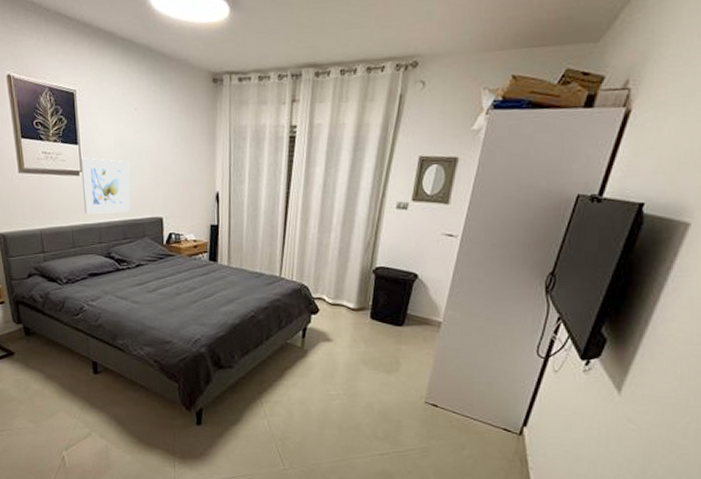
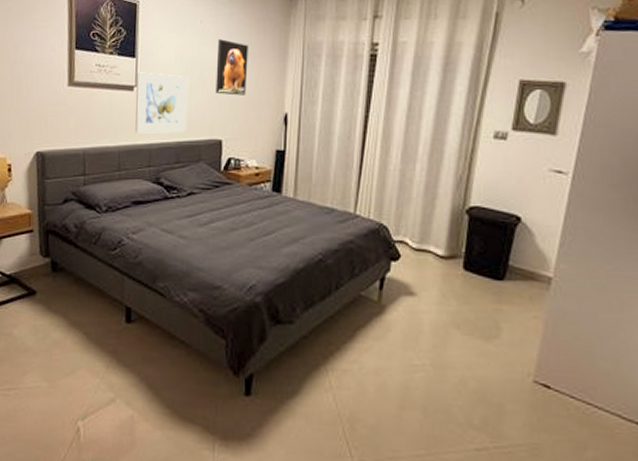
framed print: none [152,125,181,177] -> present [216,39,248,96]

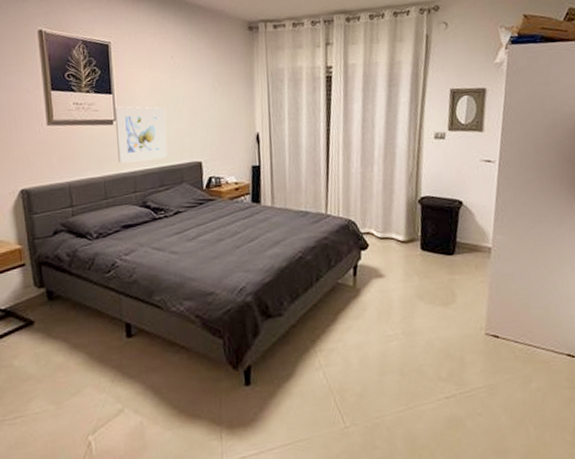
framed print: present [216,39,248,96] -> none [189,72,220,121]

